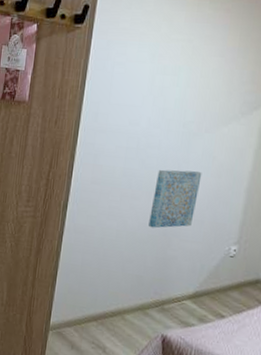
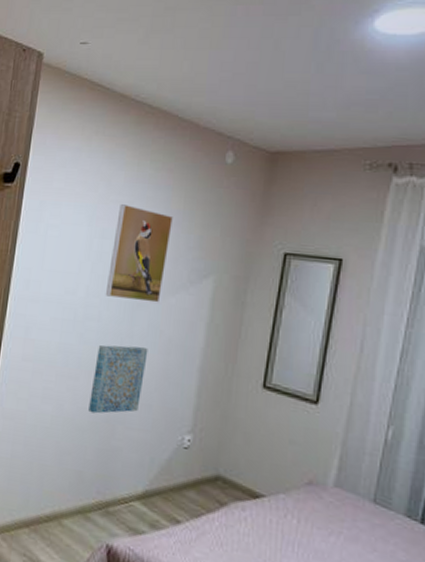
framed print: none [165,43,228,132] -> present [105,204,173,303]

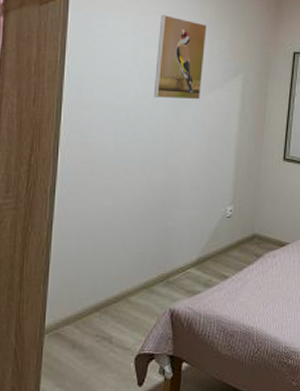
wall art: present [89,344,148,414] -> none [146,139,194,201]

